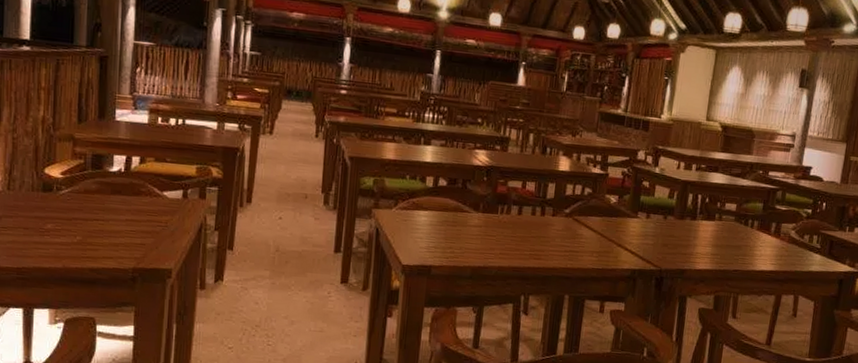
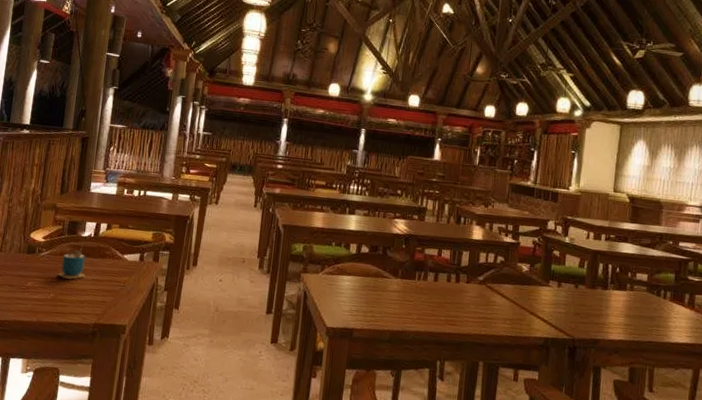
cup: none [83,179,119,220] -> present [57,243,86,279]

